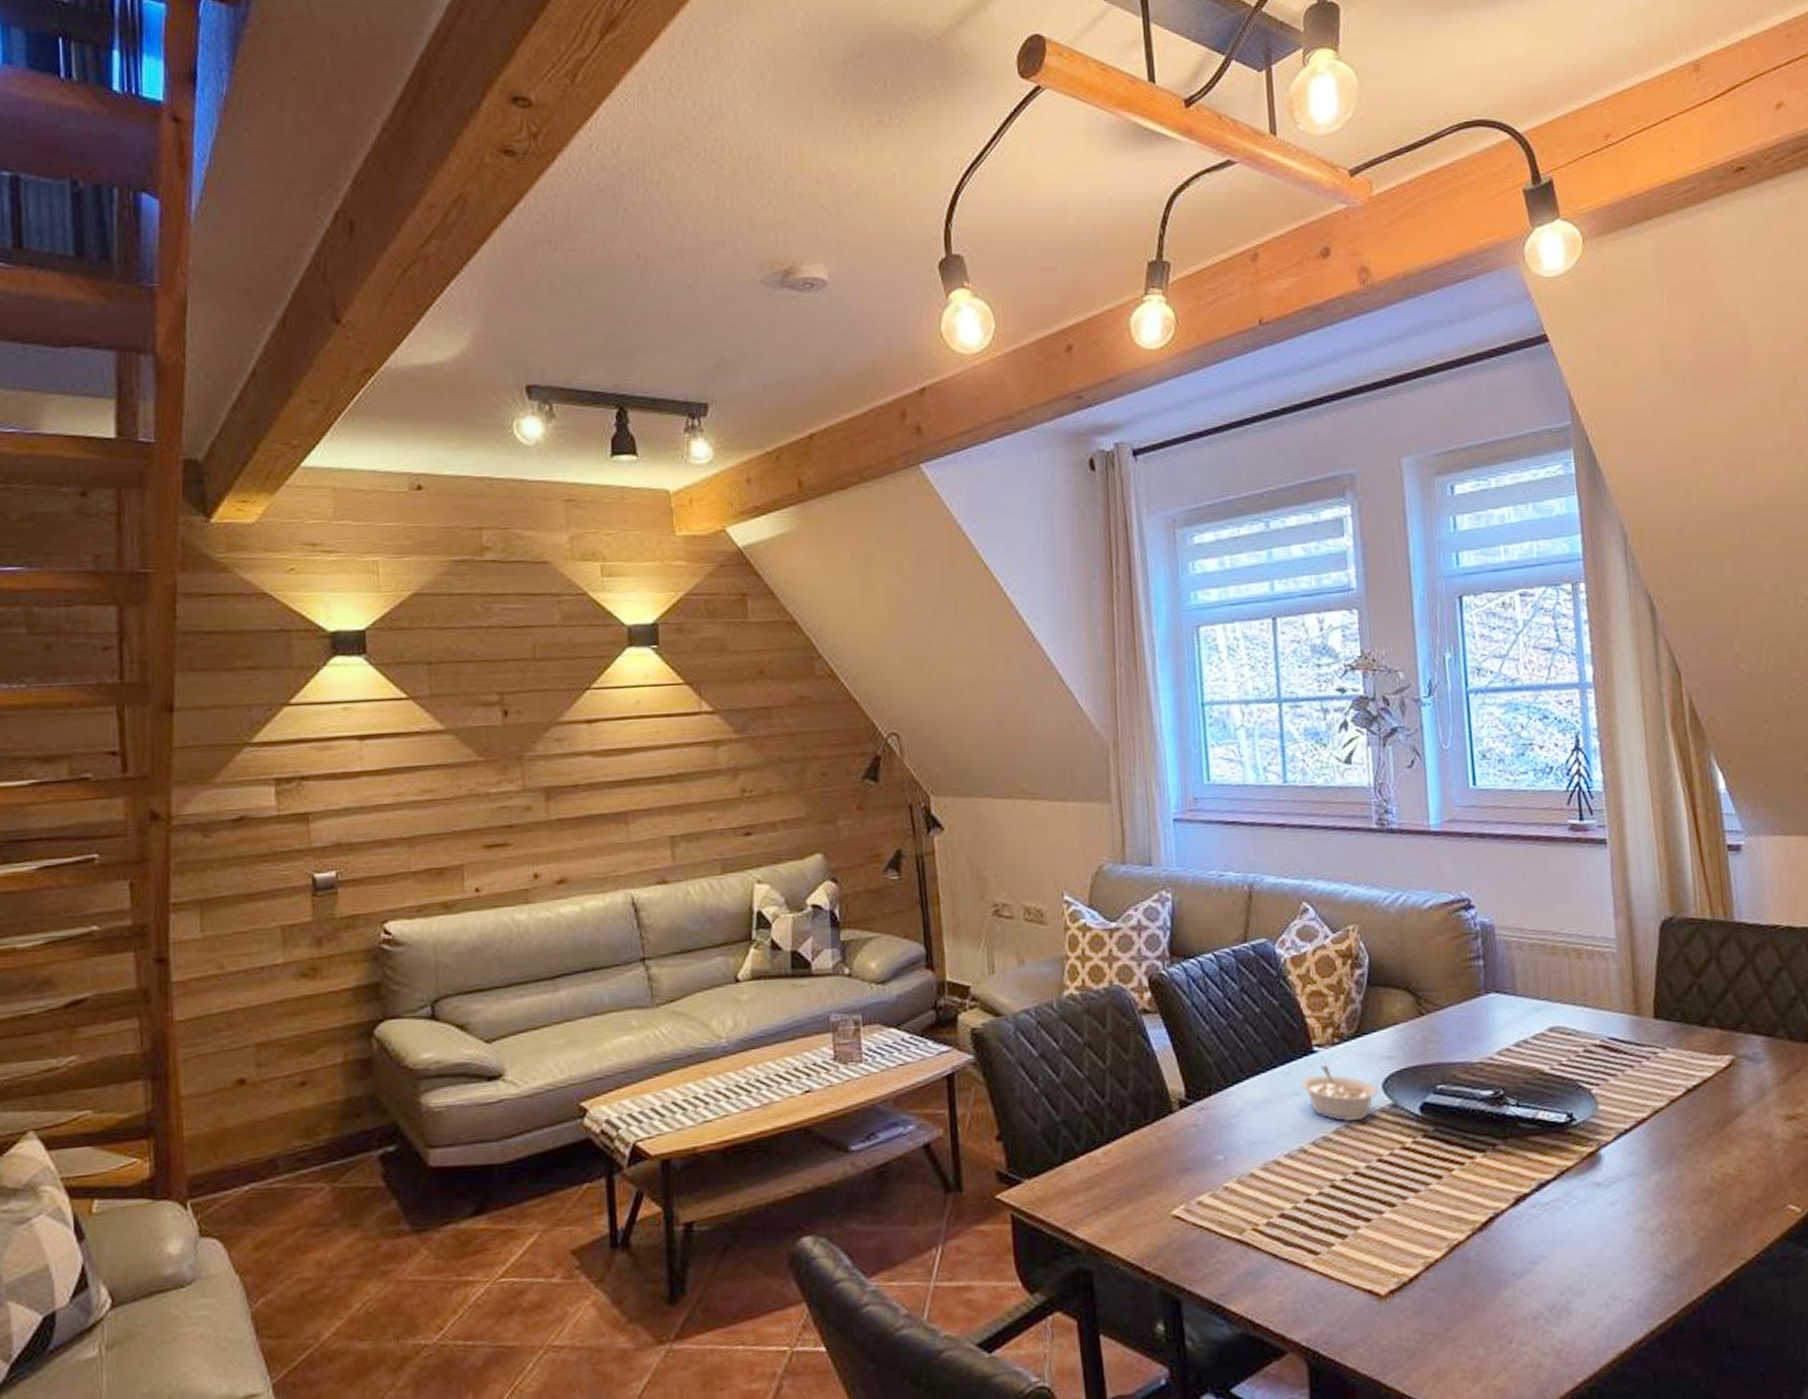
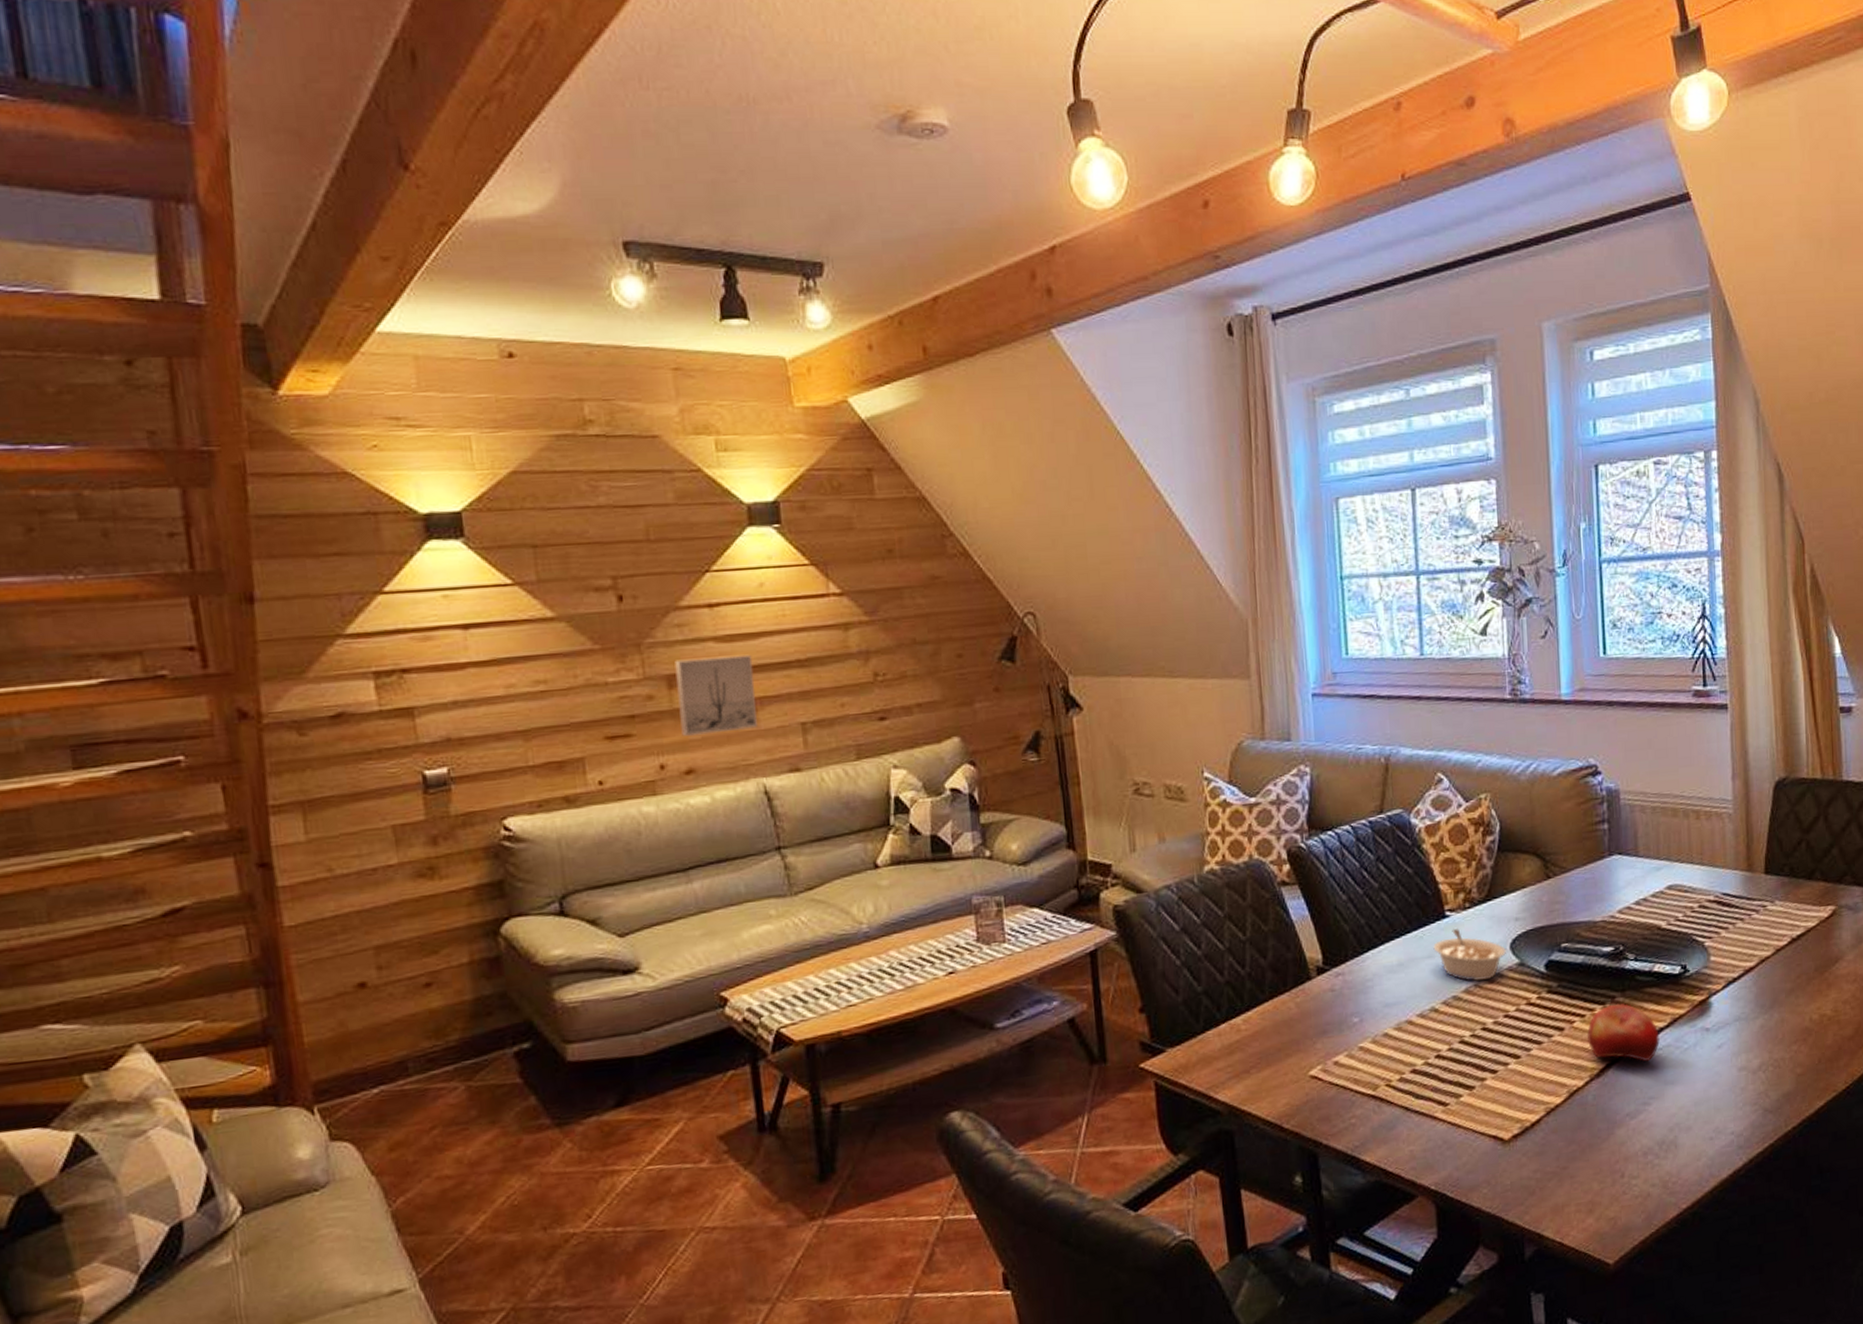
wall art: none [553,769,629,847] -> present [674,654,757,736]
fruit: none [1466,1152,1547,1217] -> present [1586,1003,1660,1062]

